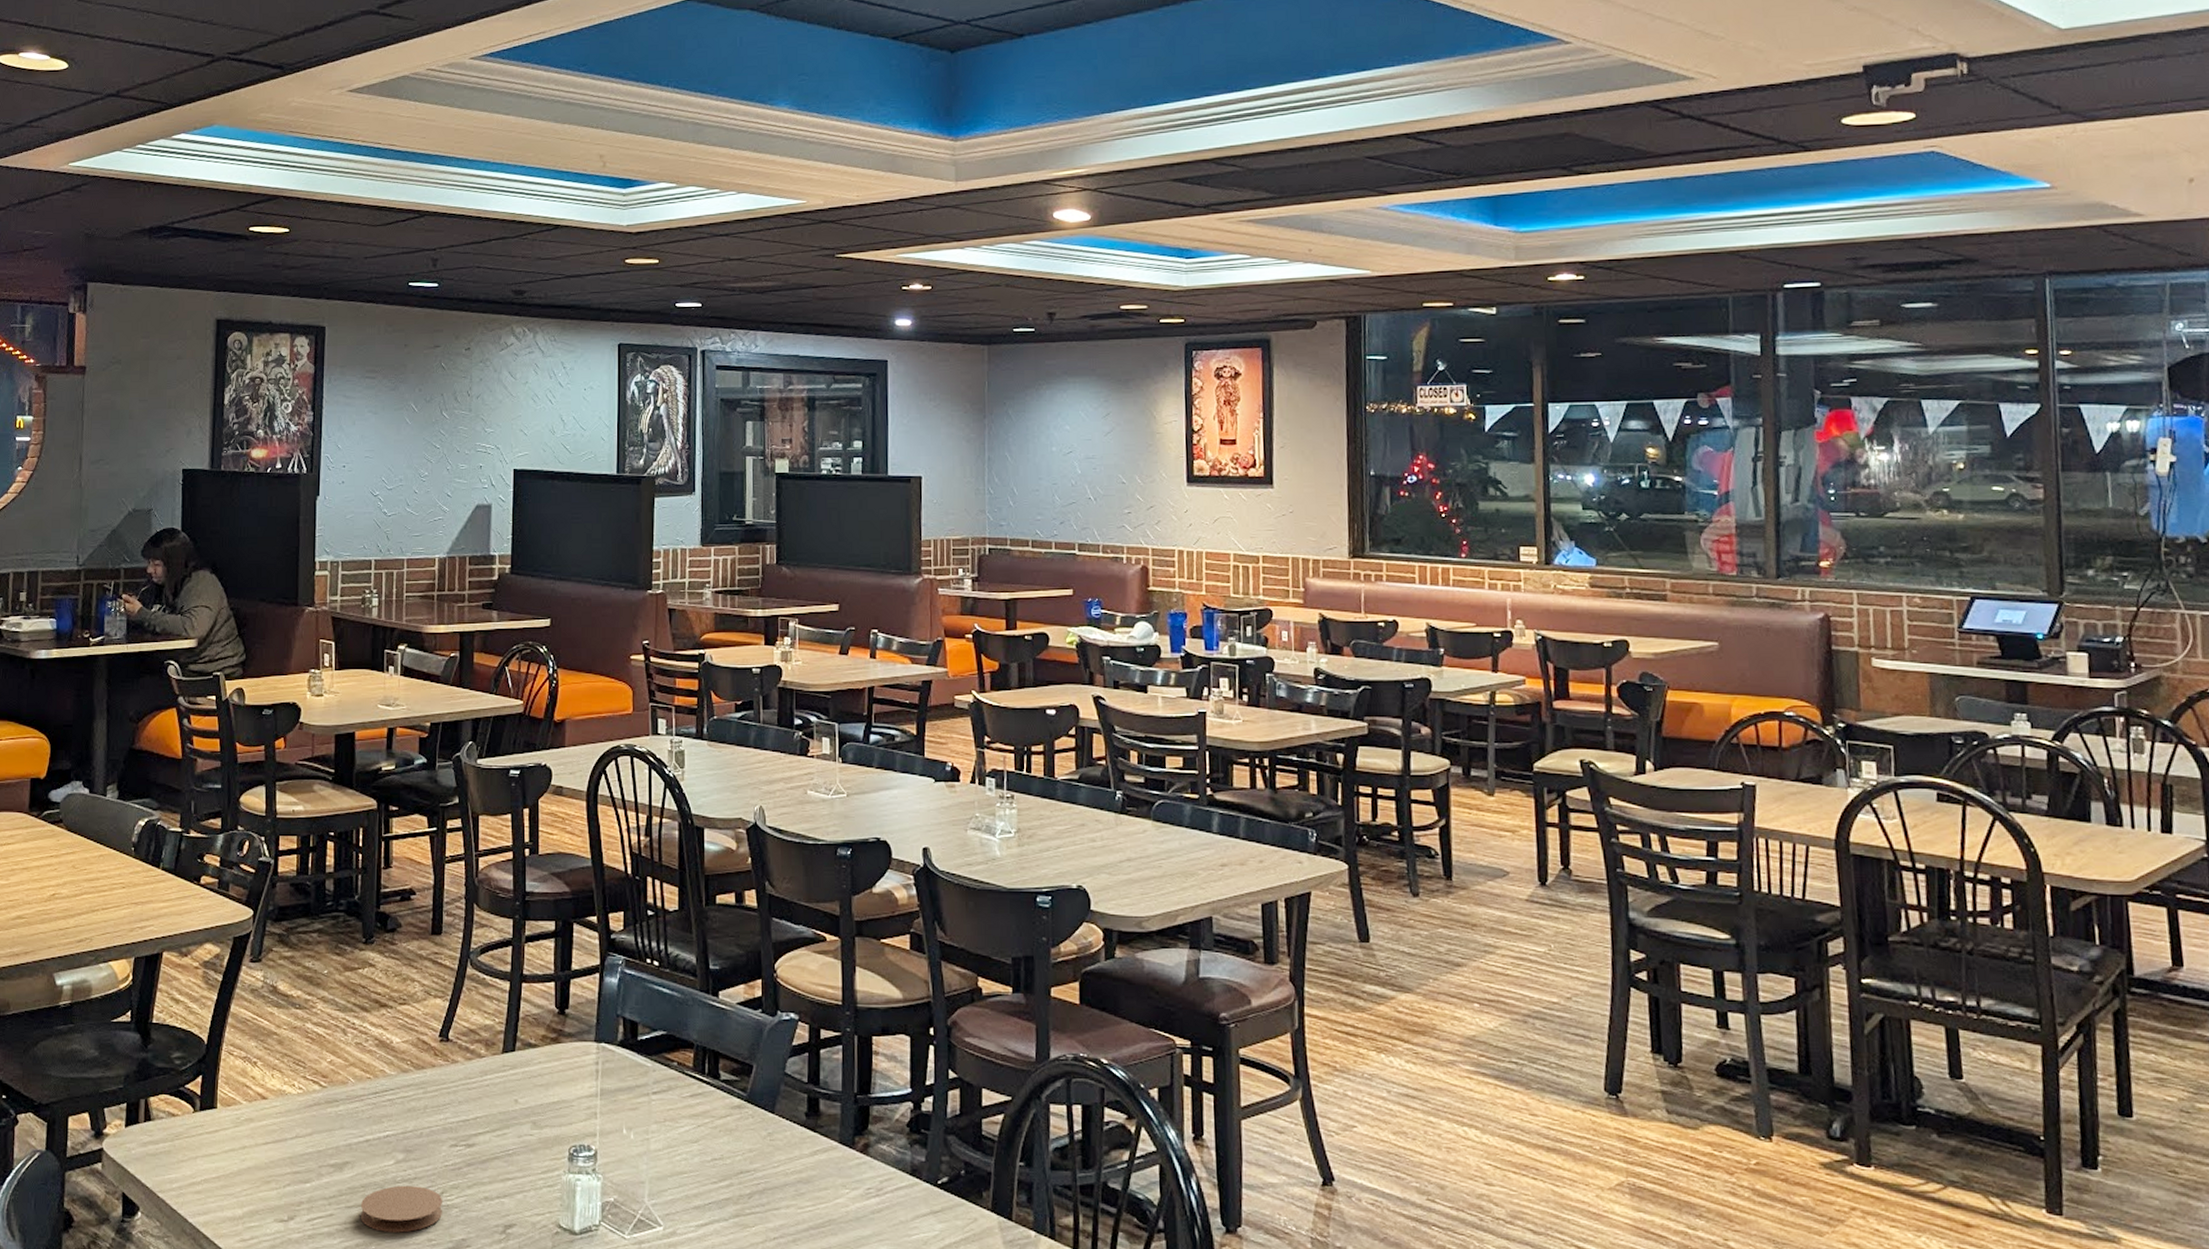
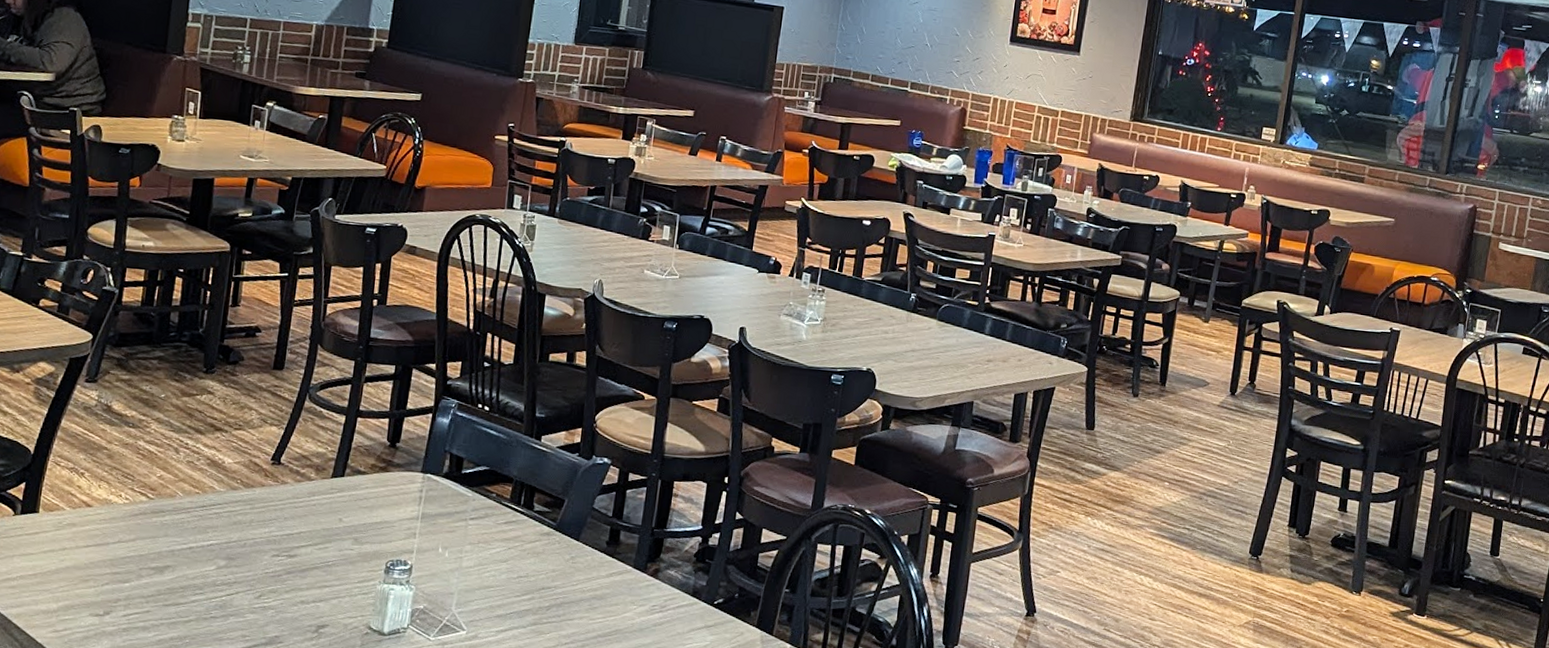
coaster: present [360,1185,443,1233] -> none [176,588,261,629]

